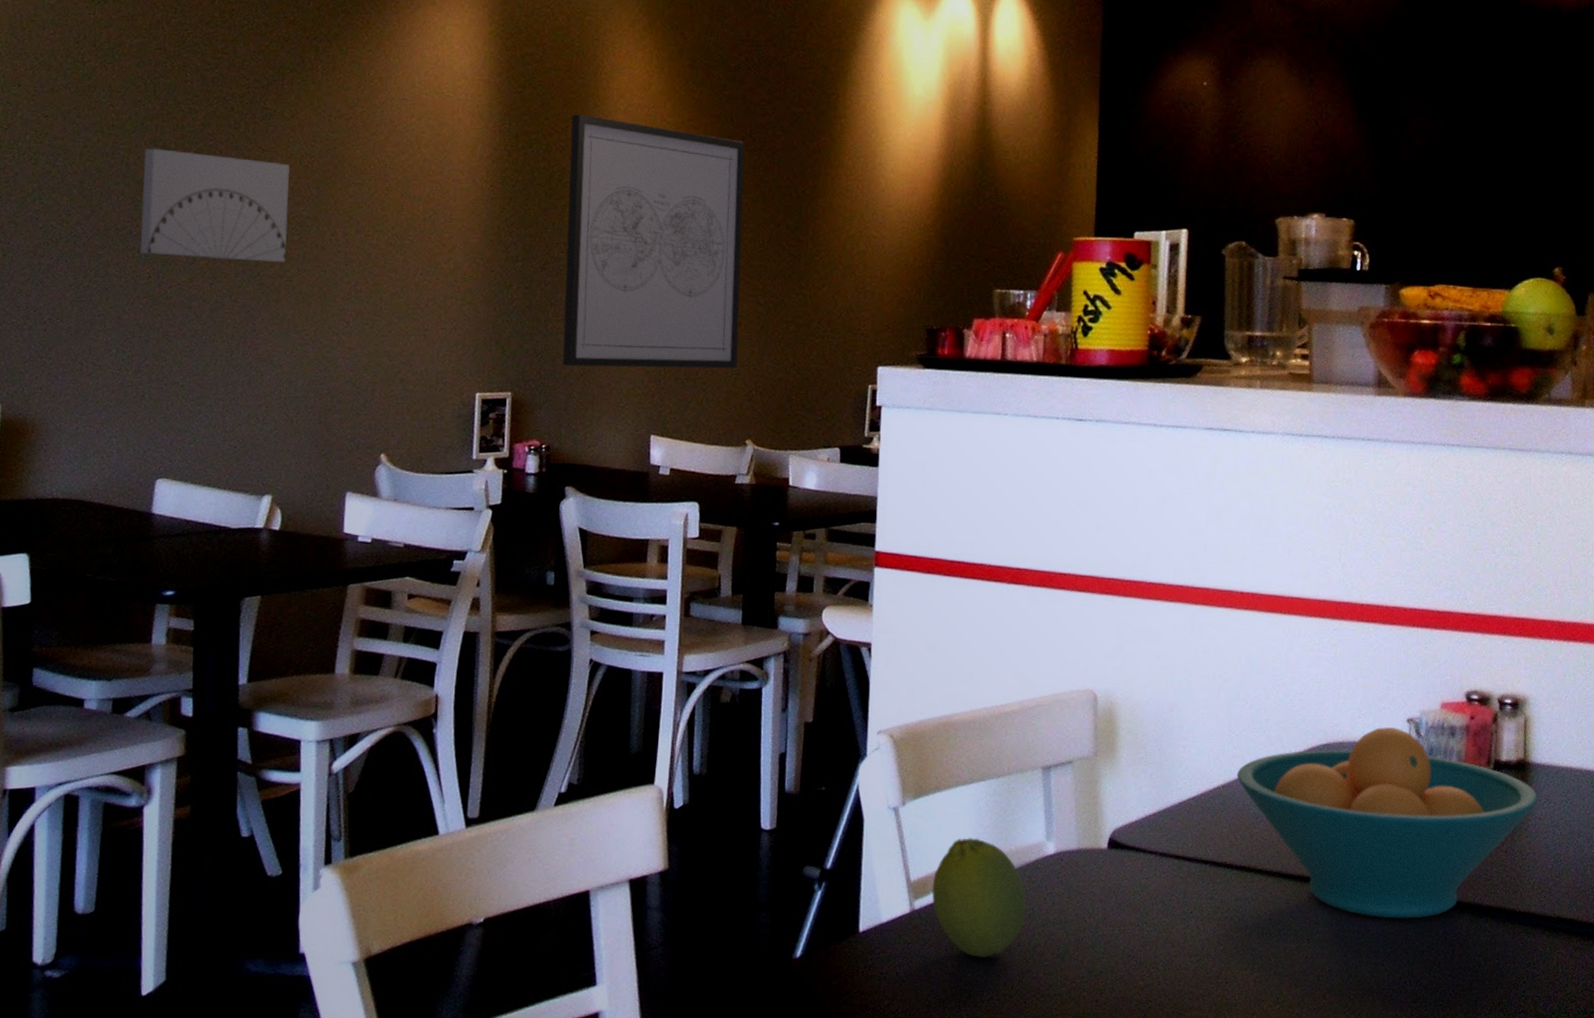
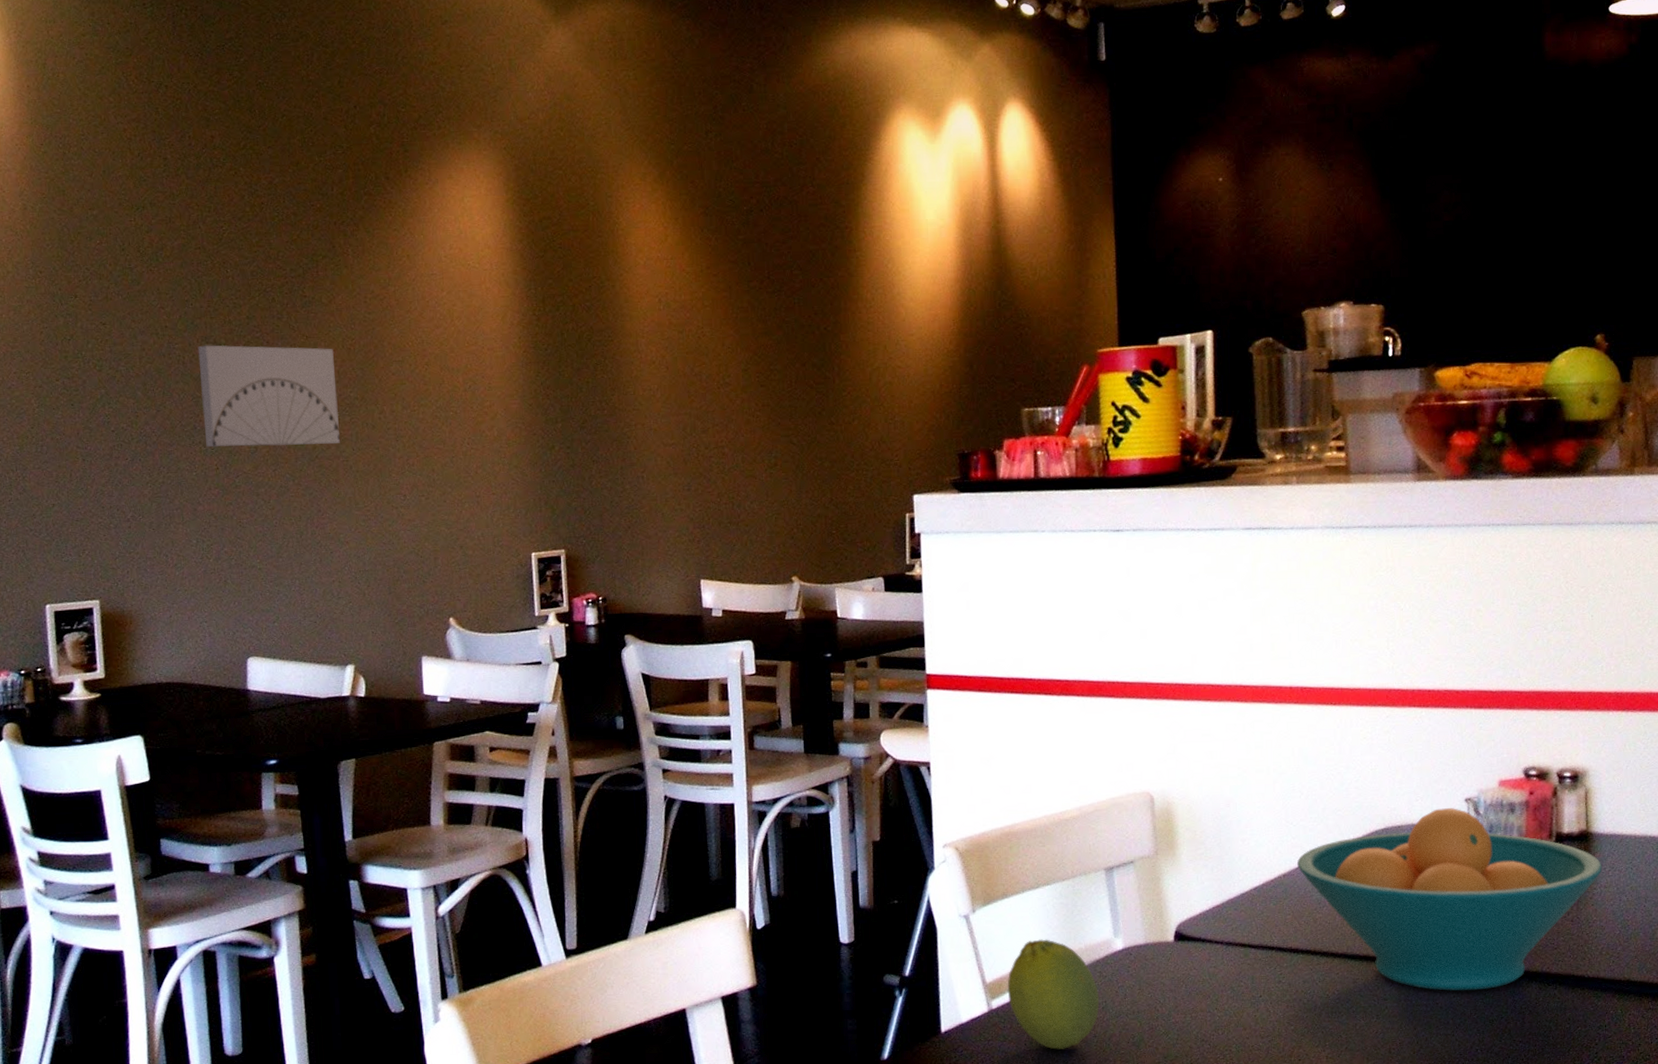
wall art: present [563,114,745,369] -> none [594,272,778,520]

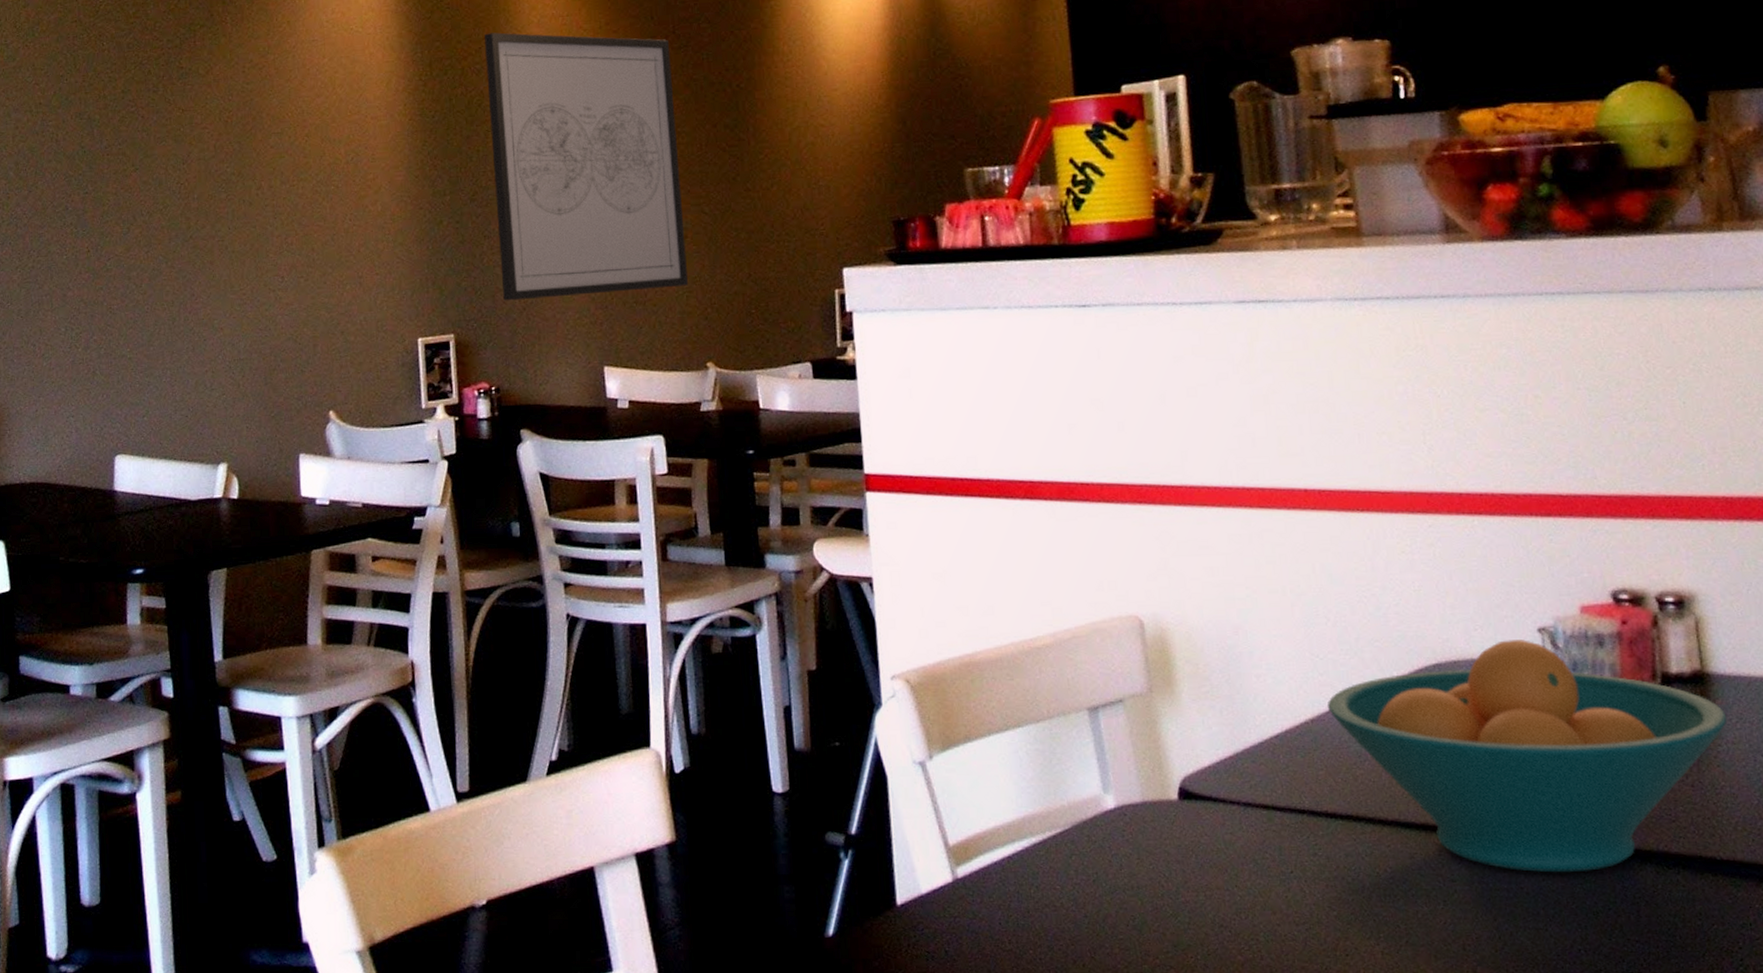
wall art: present [197,345,341,447] -> none [71,120,216,228]
wall art: none [594,272,778,520] -> present [485,32,689,301]
fruit: present [1007,939,1100,1050] -> none [974,793,1090,931]

